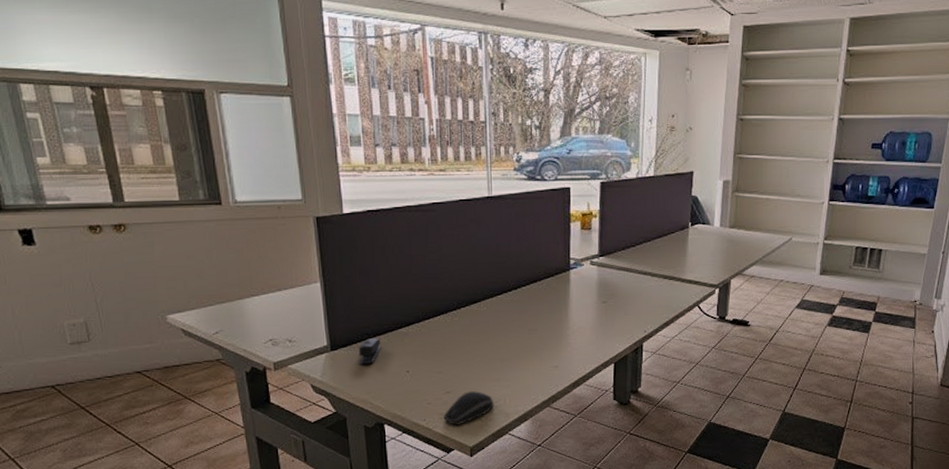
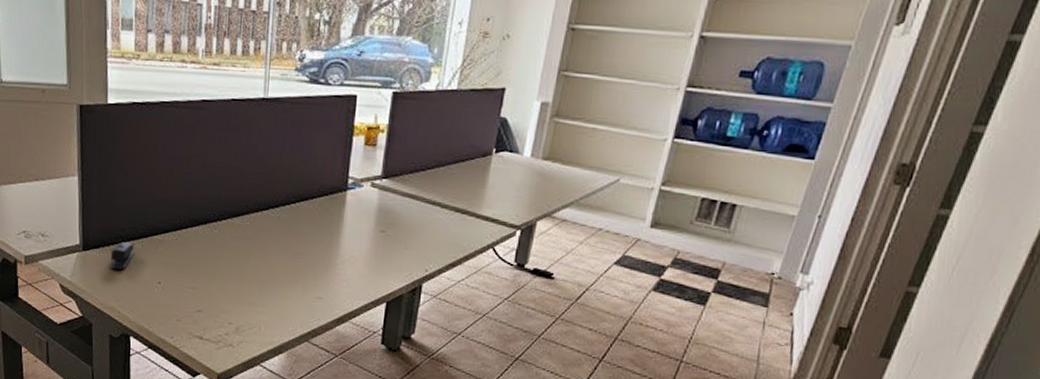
computer mouse: present [444,391,494,425] -> none [192,313,248,348]

